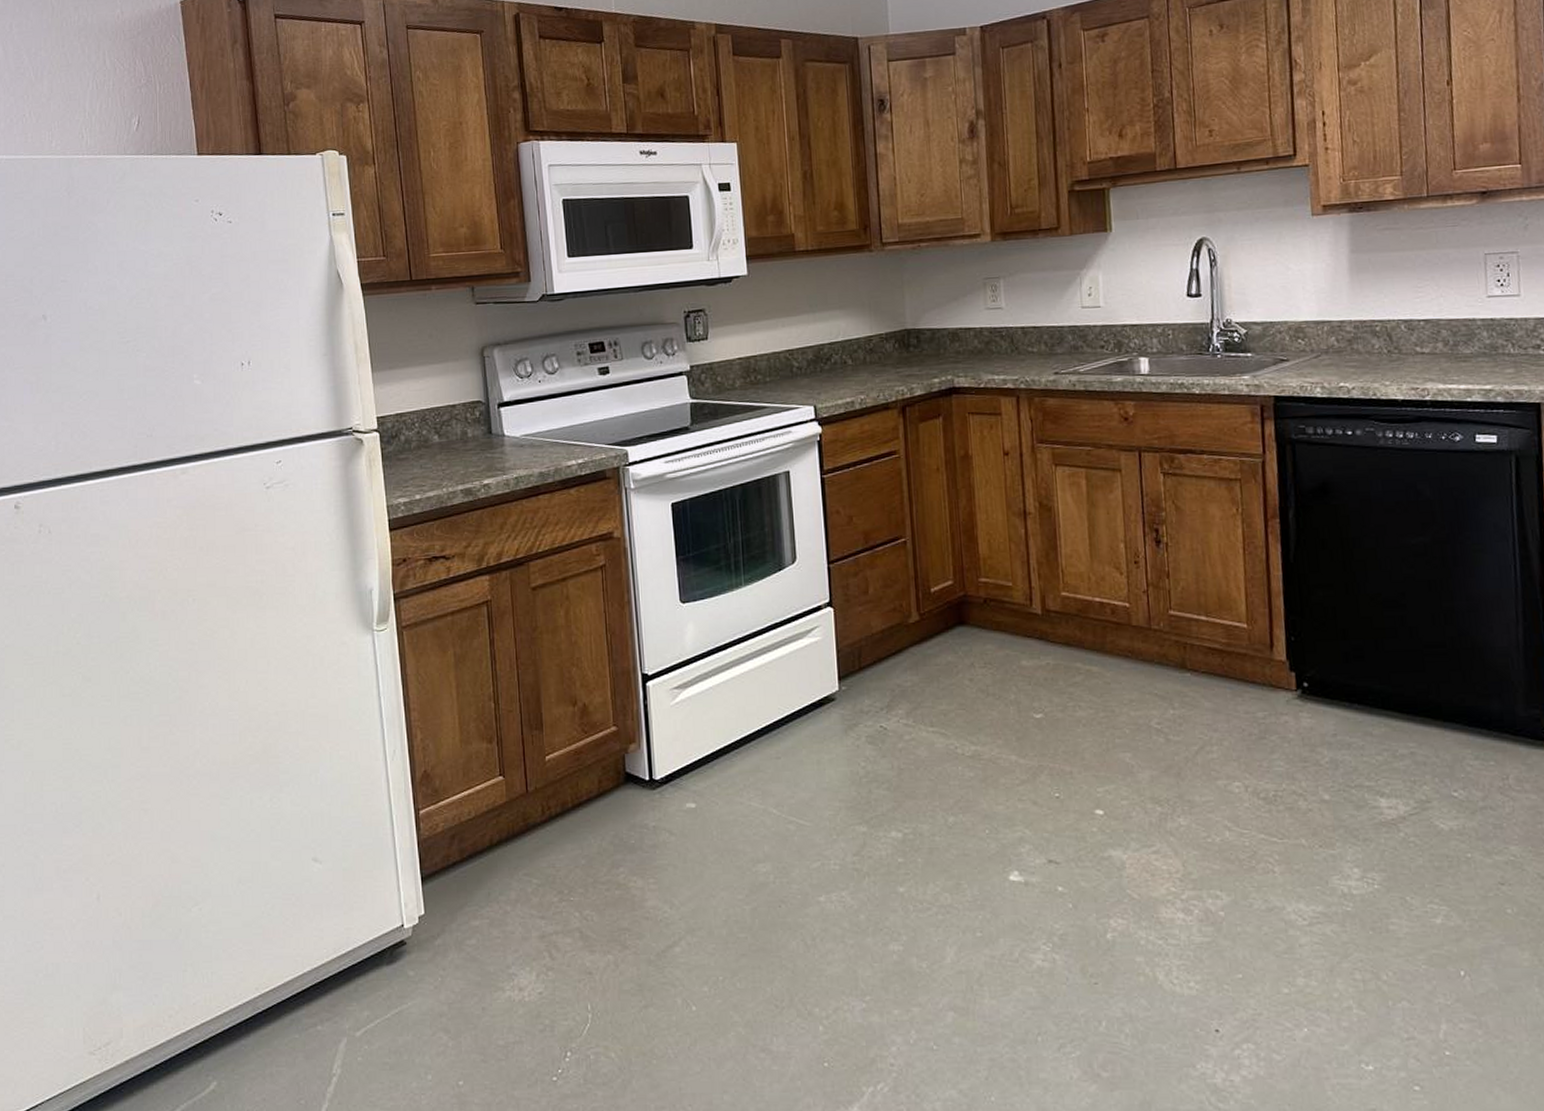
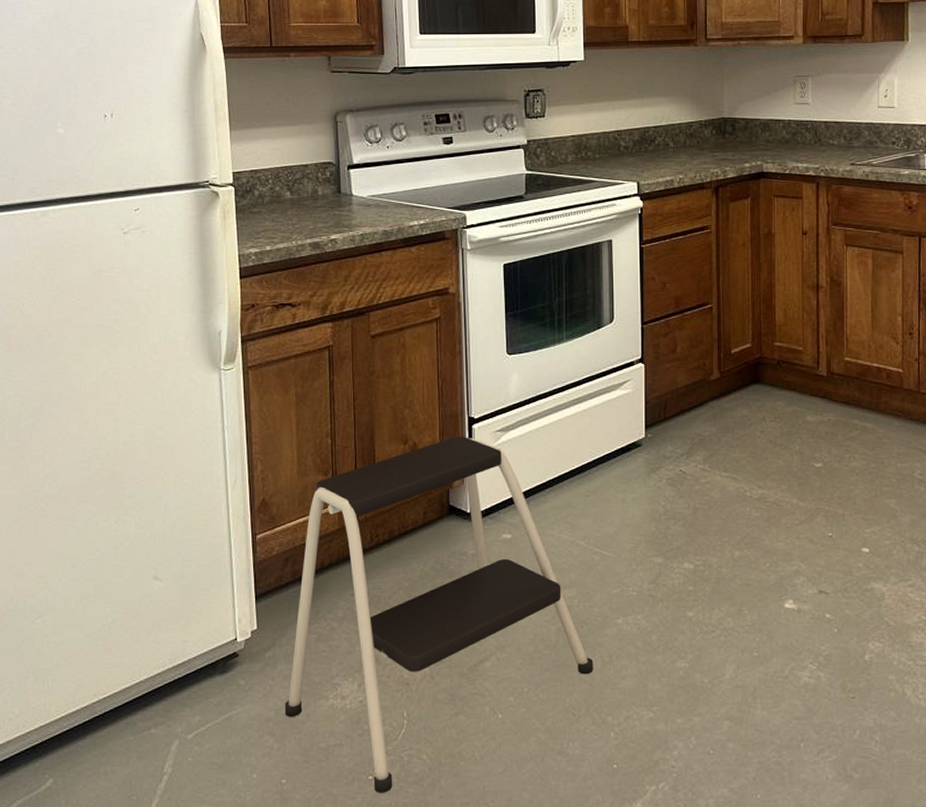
step stool: none [458,695,796,1097] -> present [284,436,594,794]

